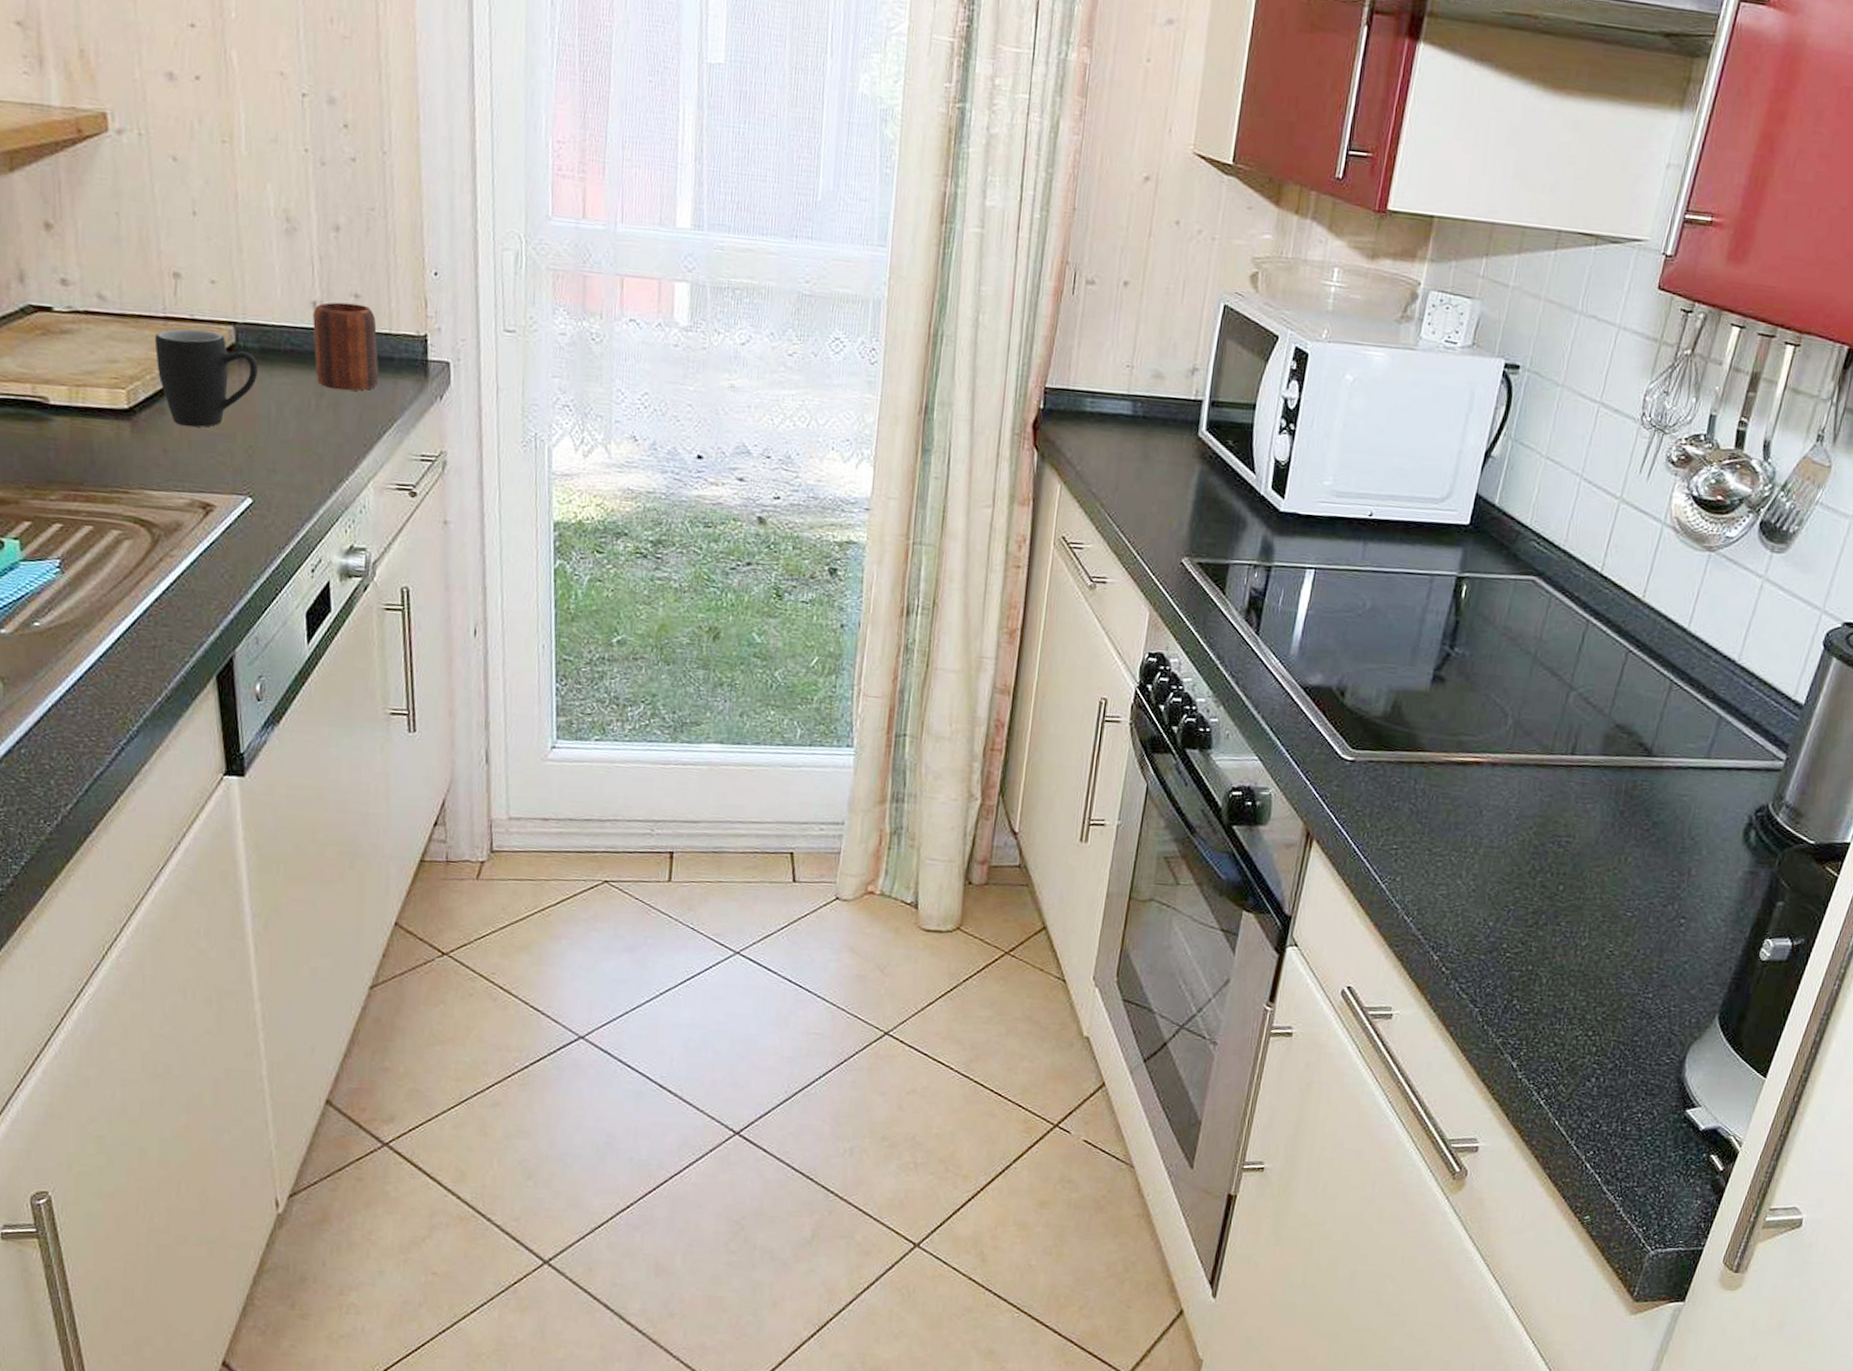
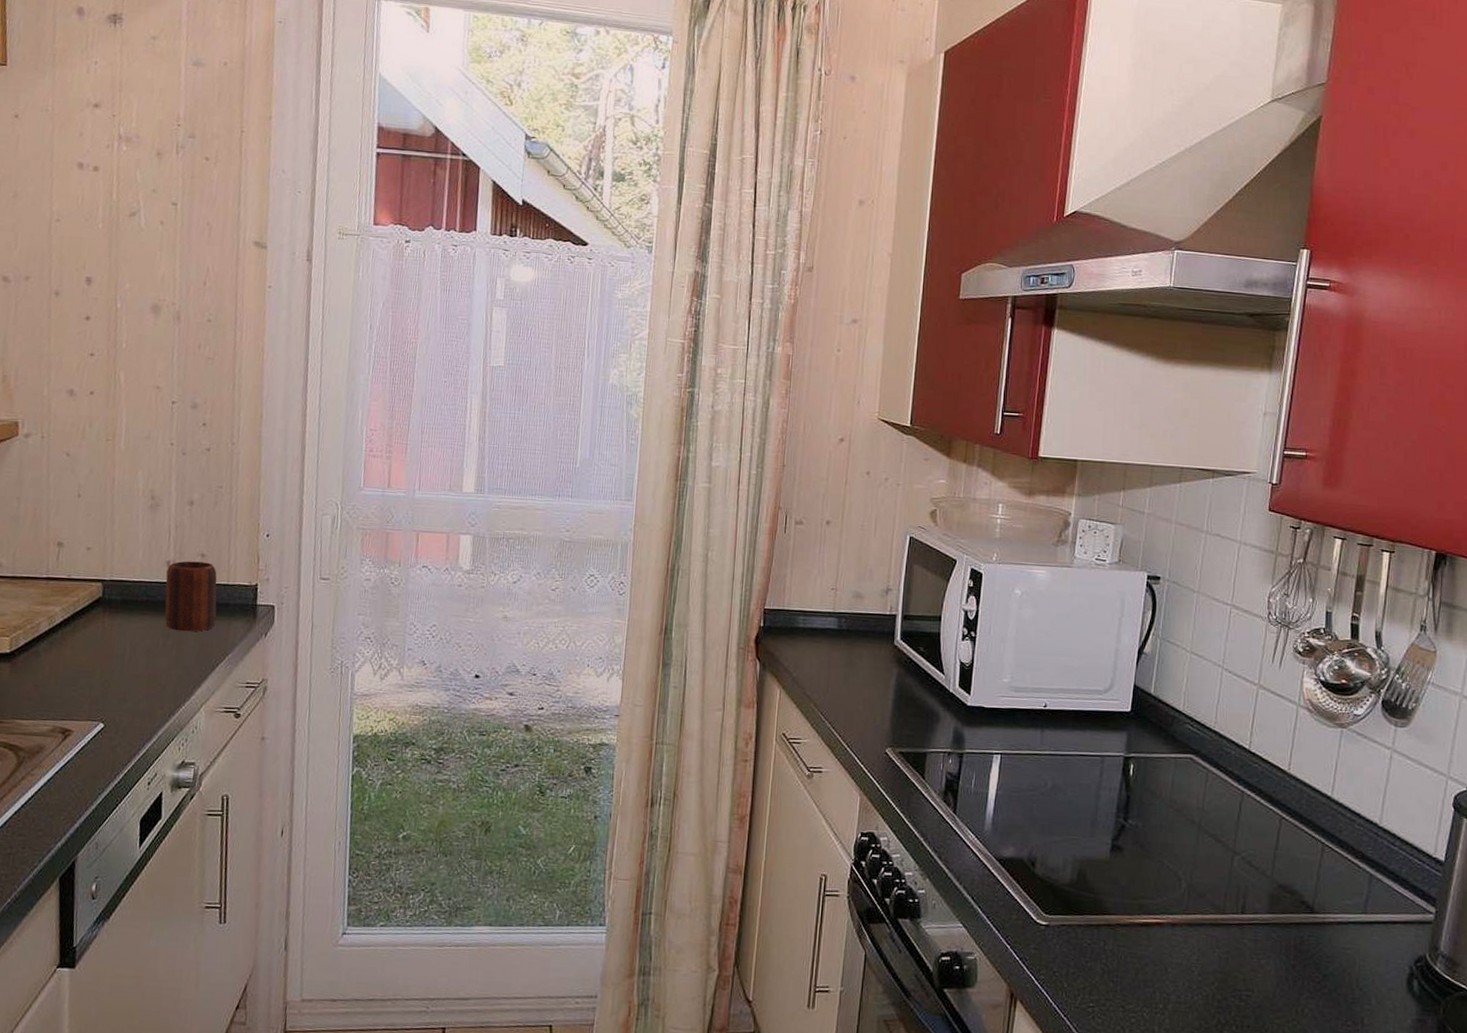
mug: present [154,328,258,427] -> none [36,586,119,666]

